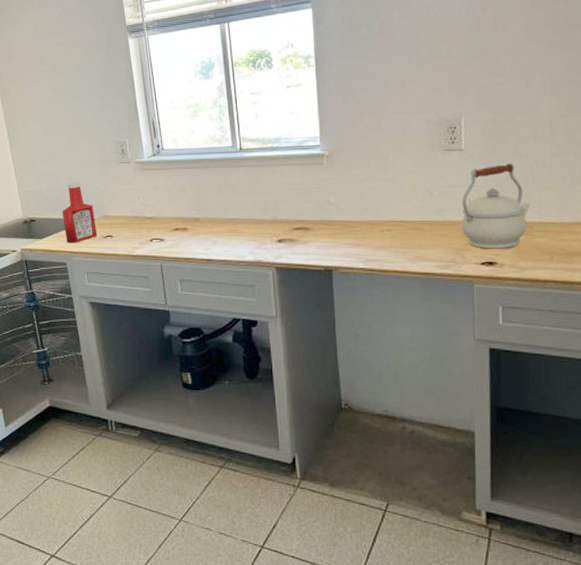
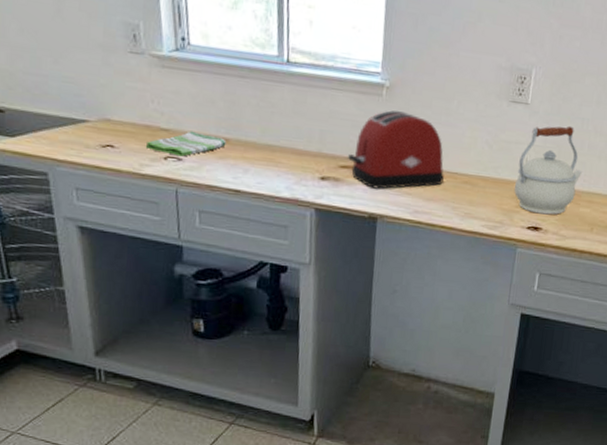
ketchup bottle: present [62,182,97,243] -> none [44,67,94,149]
dish towel: none [135,216,197,238] -> present [145,131,227,157]
toaster: none [299,174,390,244] -> present [347,110,444,189]

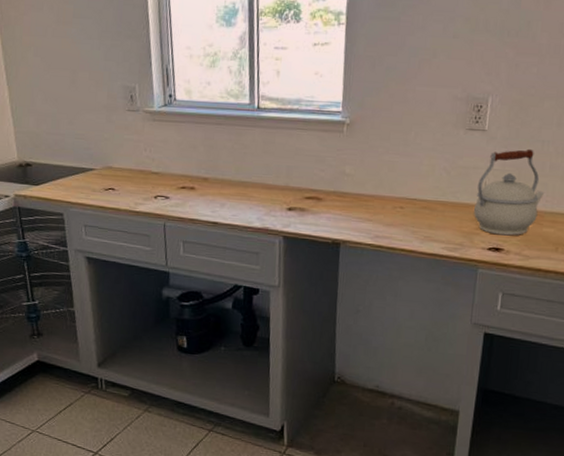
dish towel: present [145,131,227,157] -> none [139,173,206,195]
toaster: present [347,110,444,189] -> none [311,144,403,217]

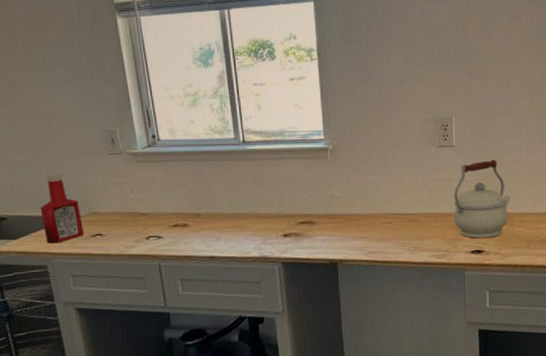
ketchup bottle: none [61,126,99,193] -> present [40,175,84,244]

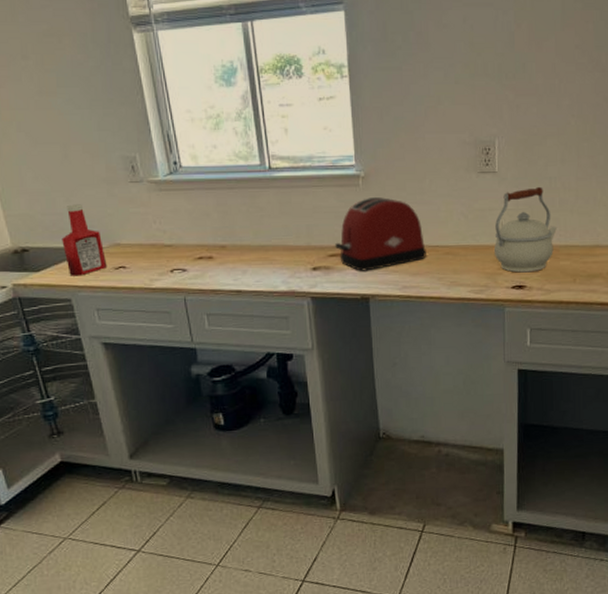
toaster: none [304,168,391,238] -> present [334,196,426,271]

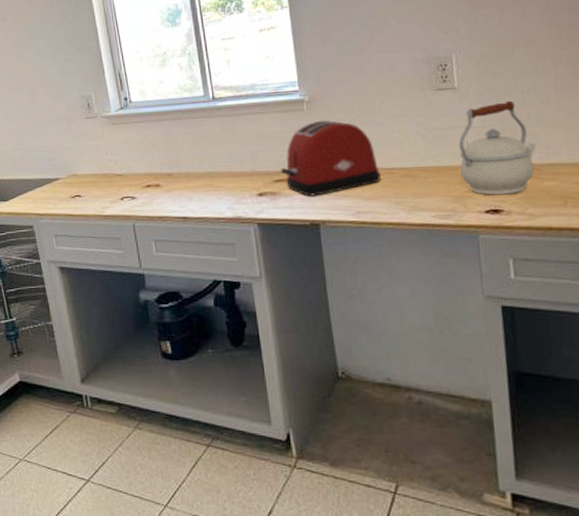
ketchup bottle: present [62,204,107,276] -> none [27,140,65,205]

